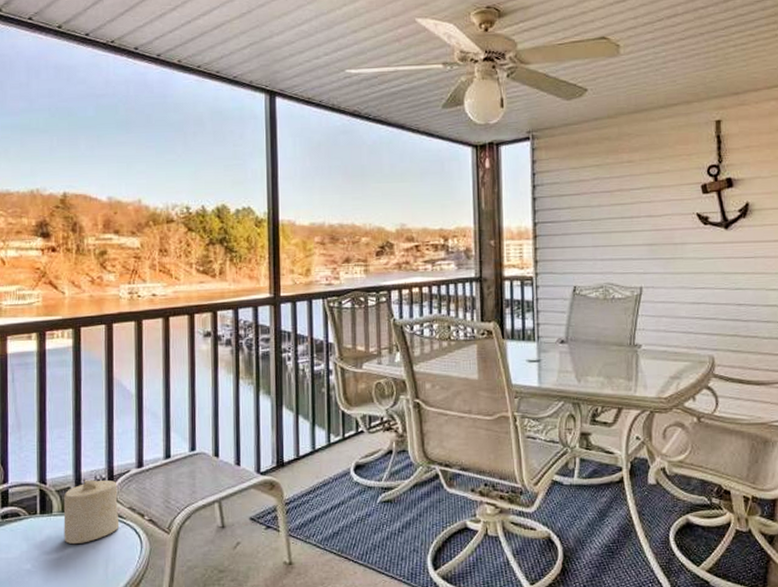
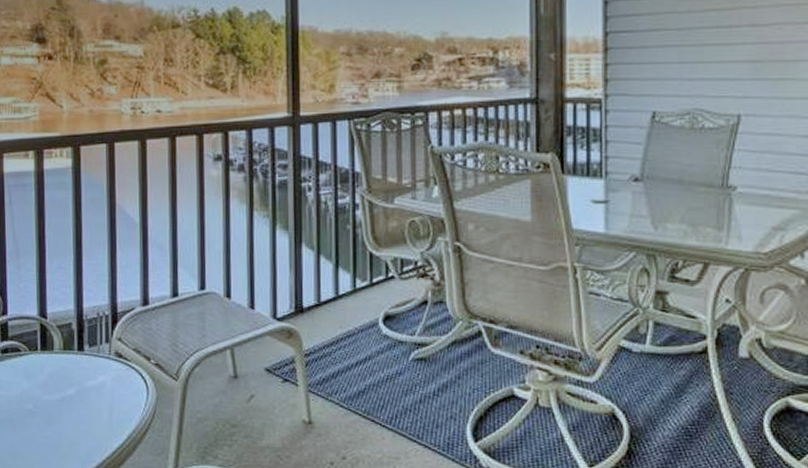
candle: present [63,480,120,544] -> none [64,316,124,385]

